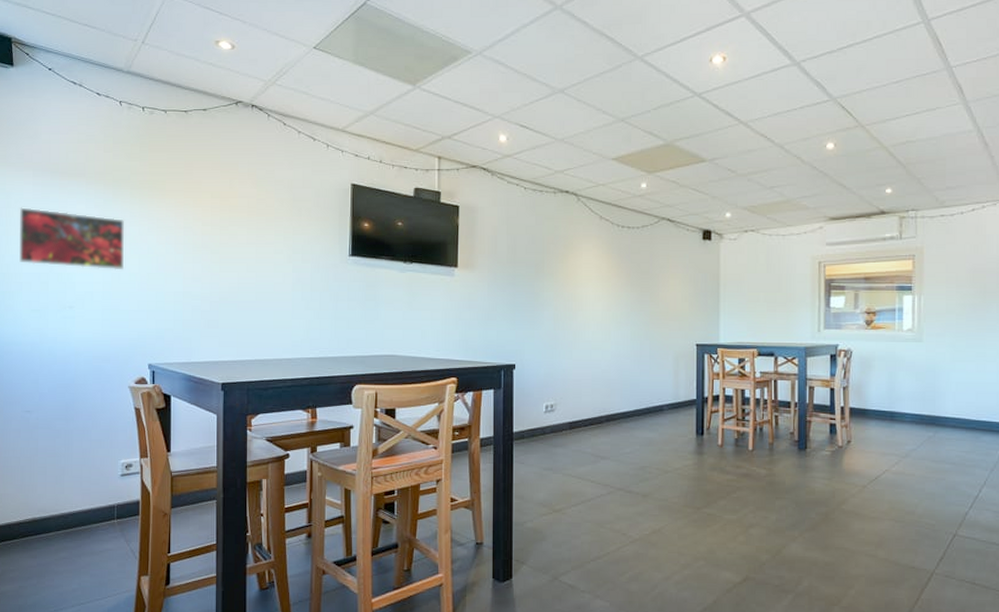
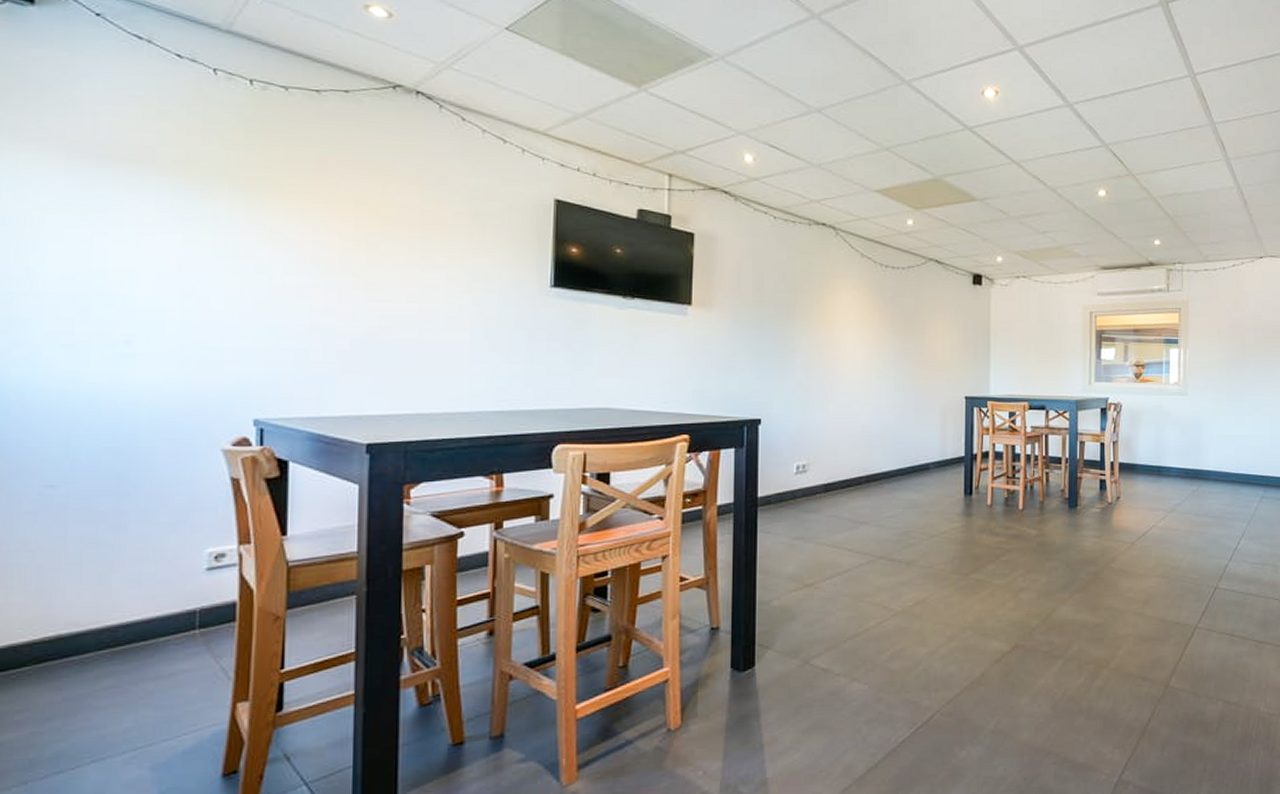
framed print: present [19,206,125,270] -> none [40,200,218,294]

